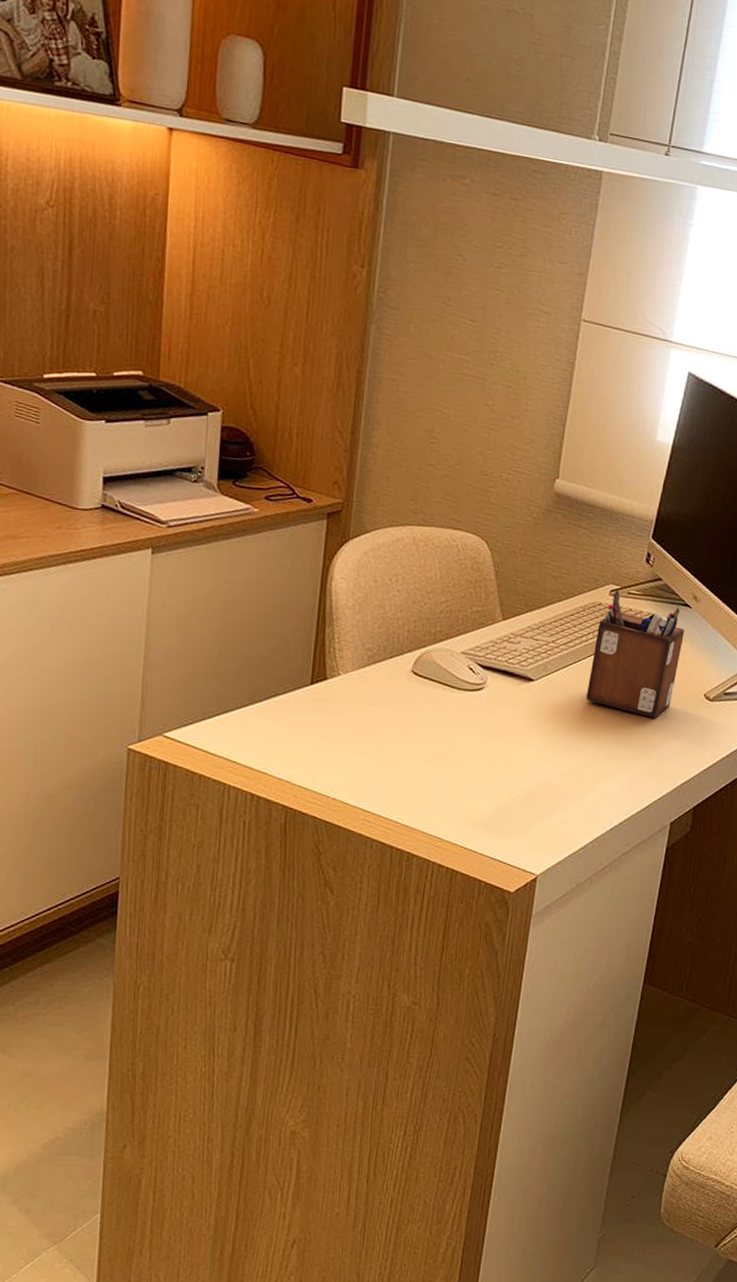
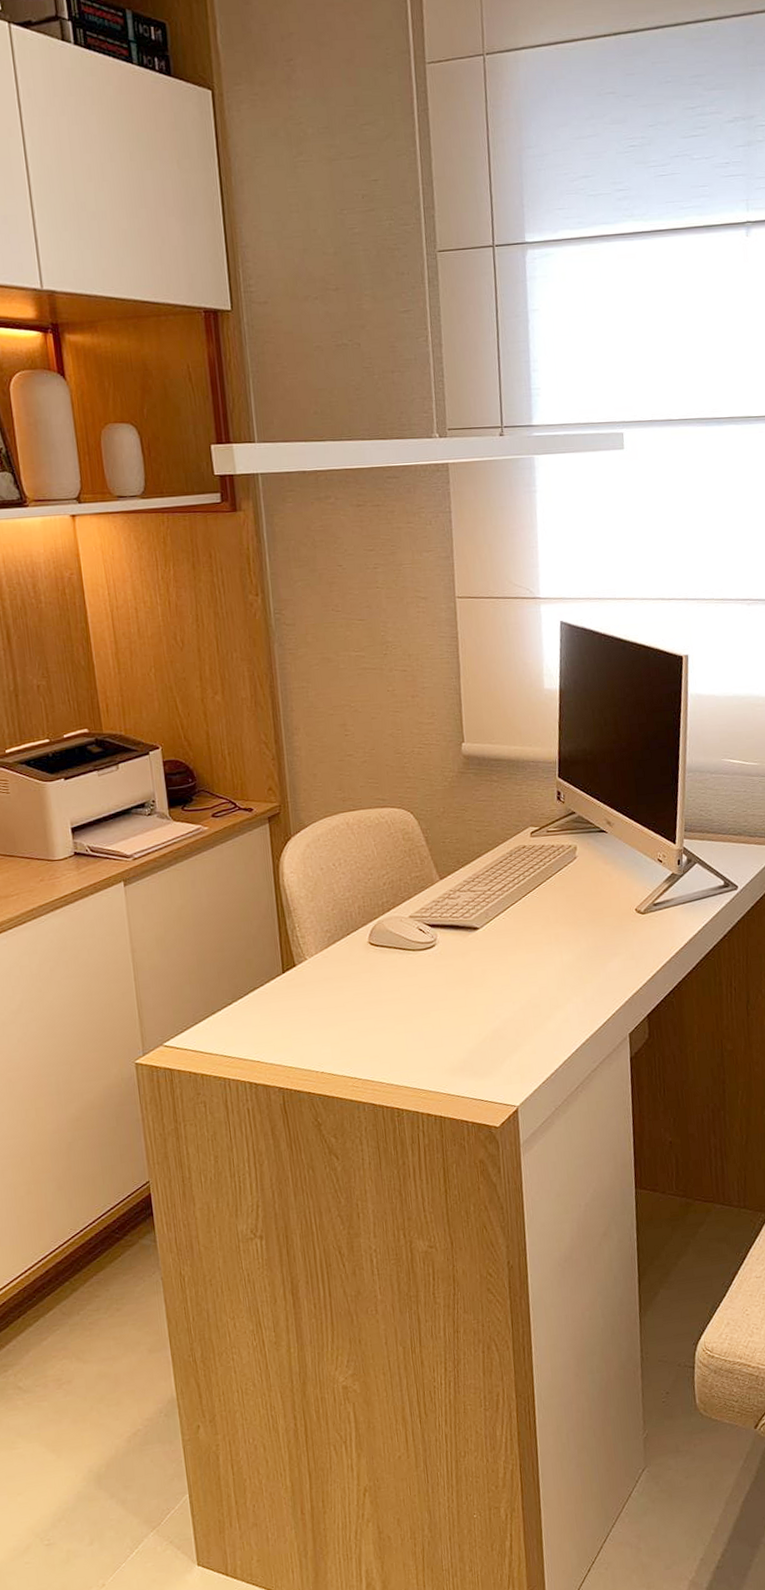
desk organizer: present [586,590,685,719] -> none [526,830,607,941]

